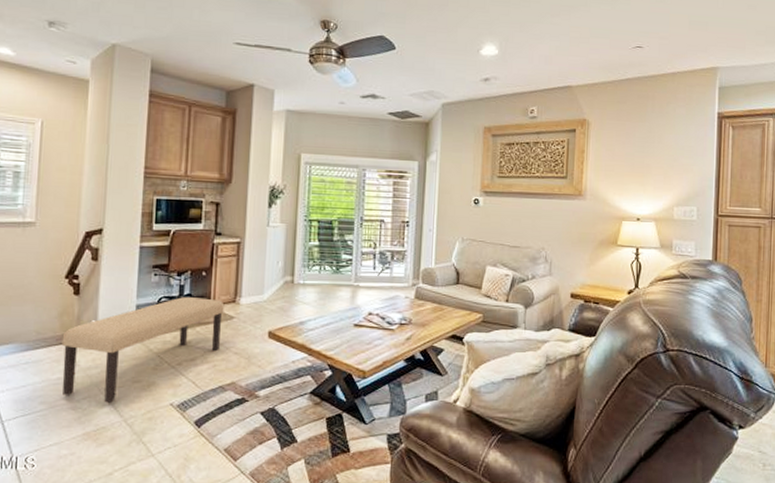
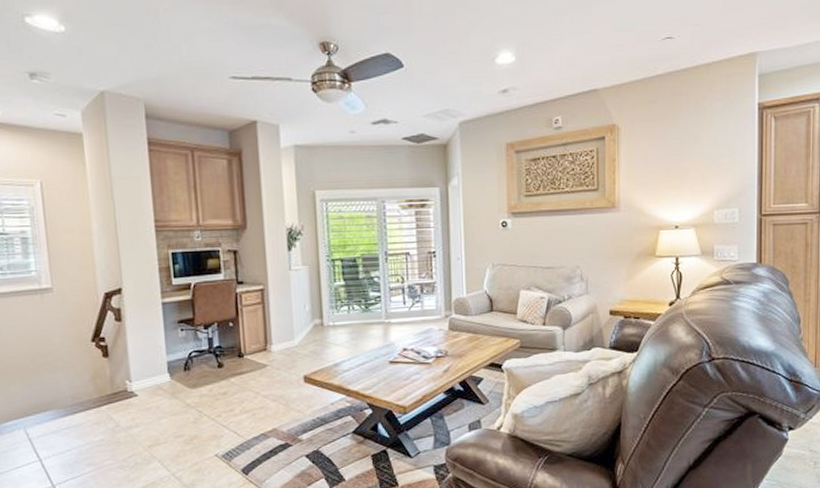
bench: present [61,297,225,404] -> none [98,348,257,460]

